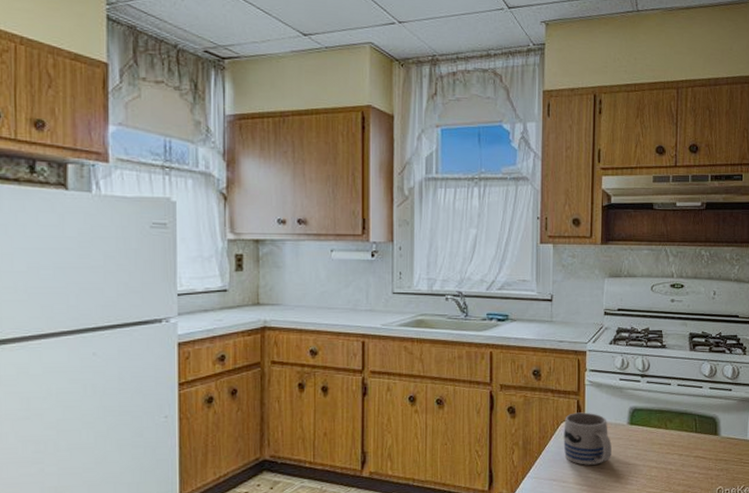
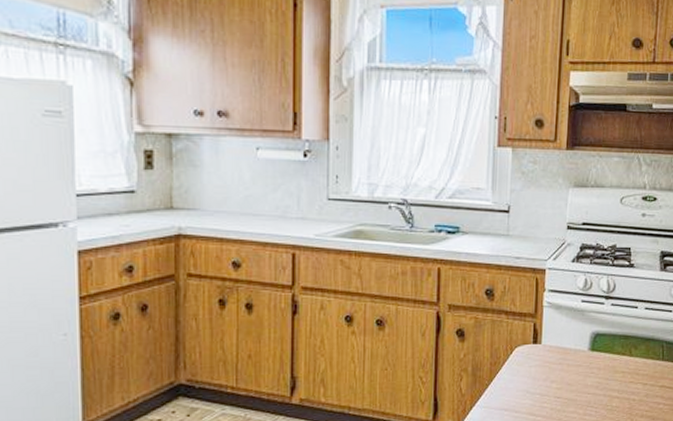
mug: present [563,412,612,465] -> none [517,336,570,394]

